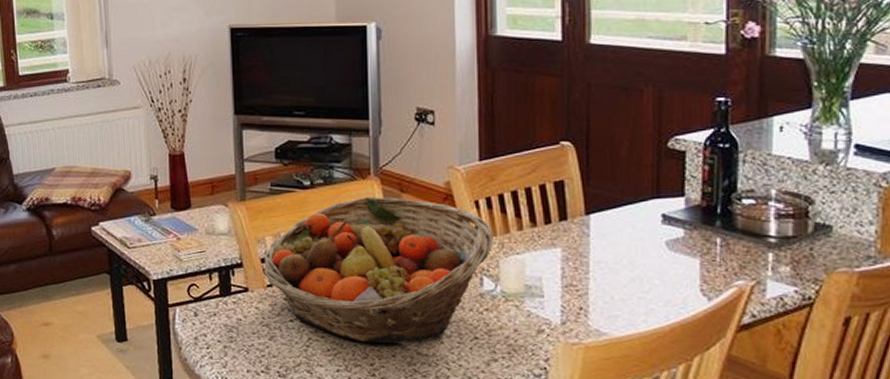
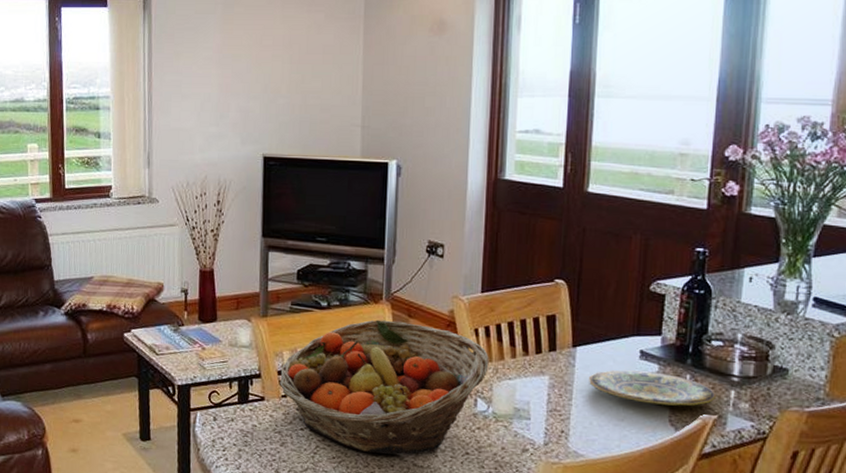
plate: none [607,237,753,273] -> present [589,369,717,406]

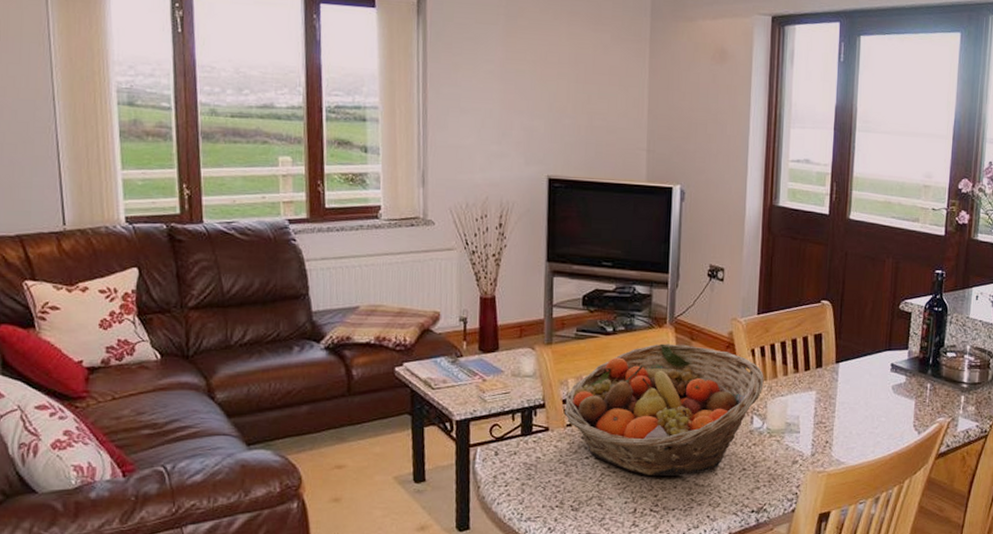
plate: present [589,369,717,406] -> none [849,382,951,412]

